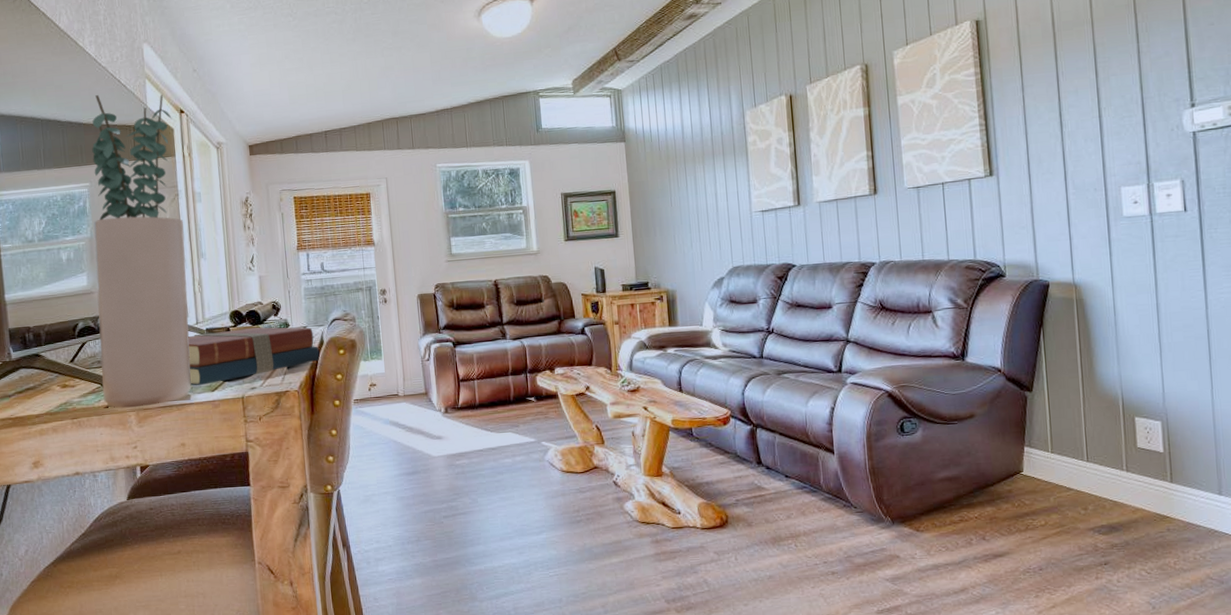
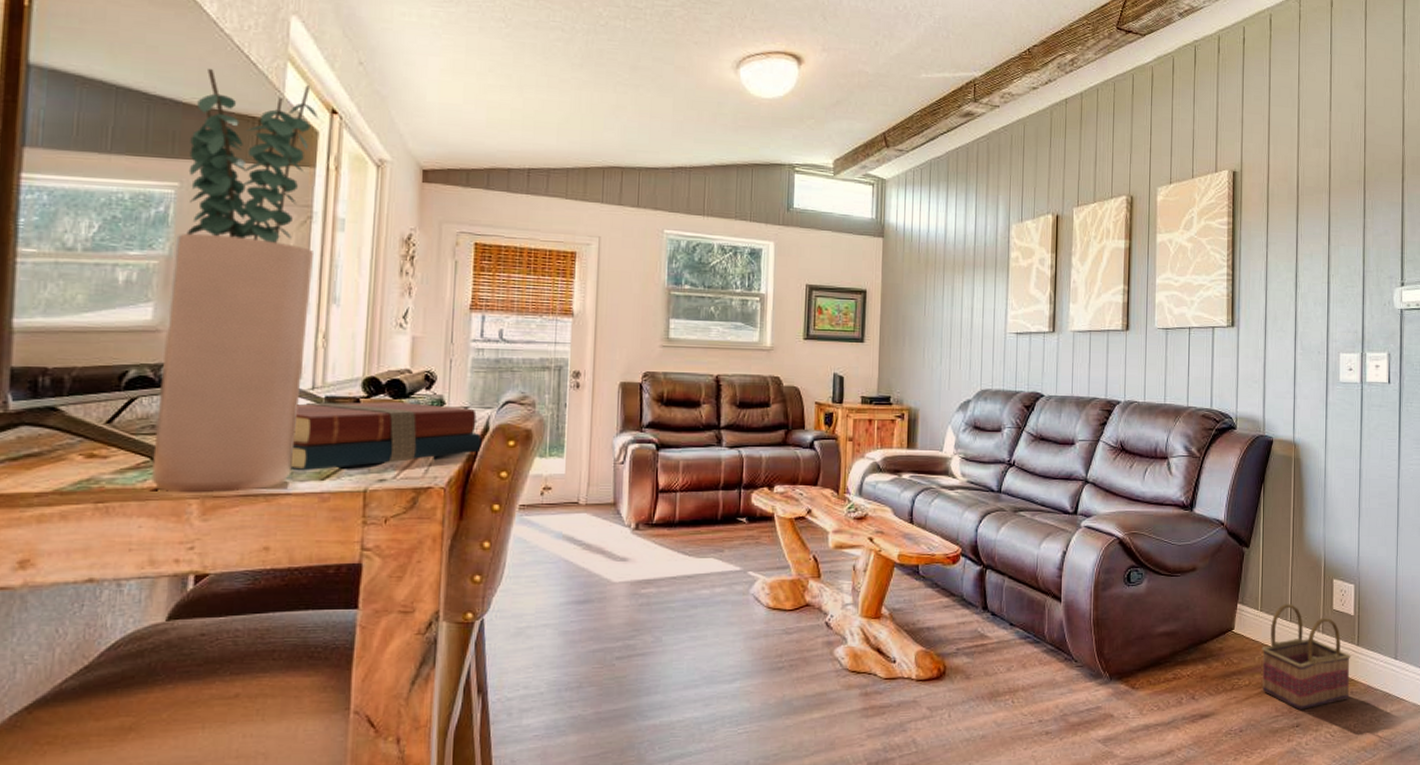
basket: none [1056,444,1165,548] -> present [1261,604,1351,710]

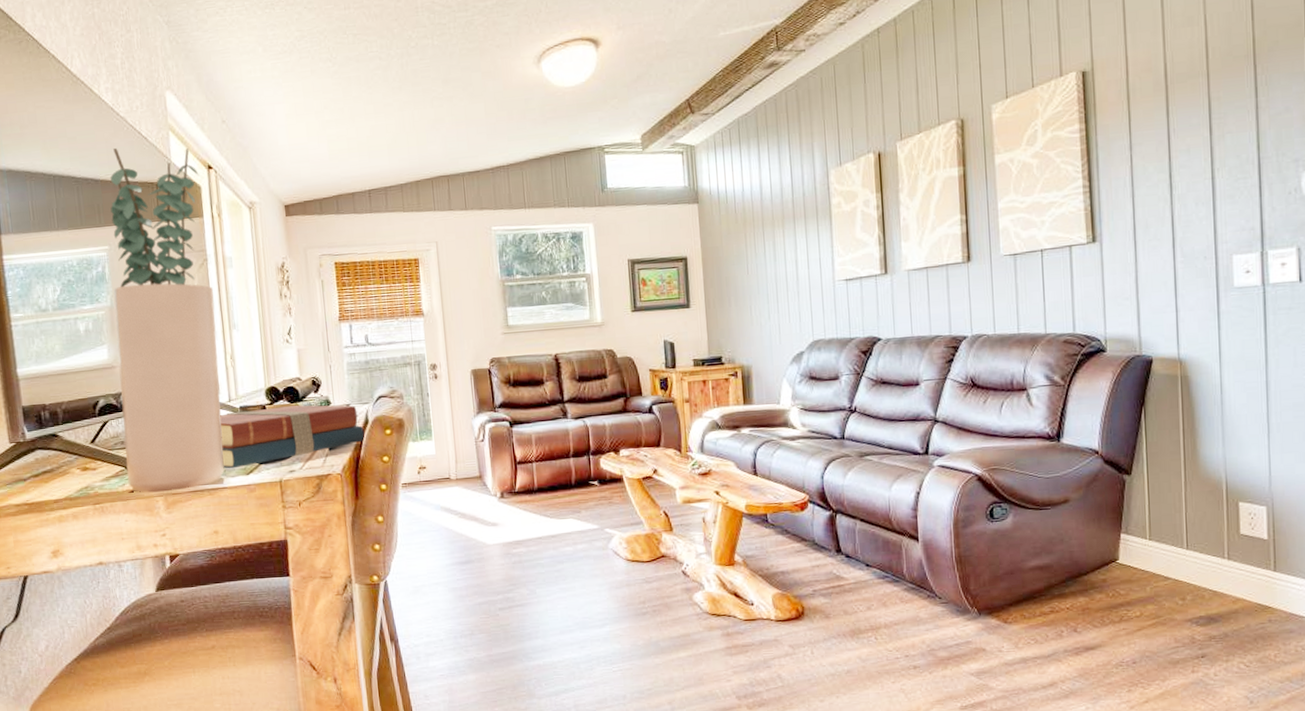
basket: present [1261,604,1351,710] -> none [1153,531,1267,640]

